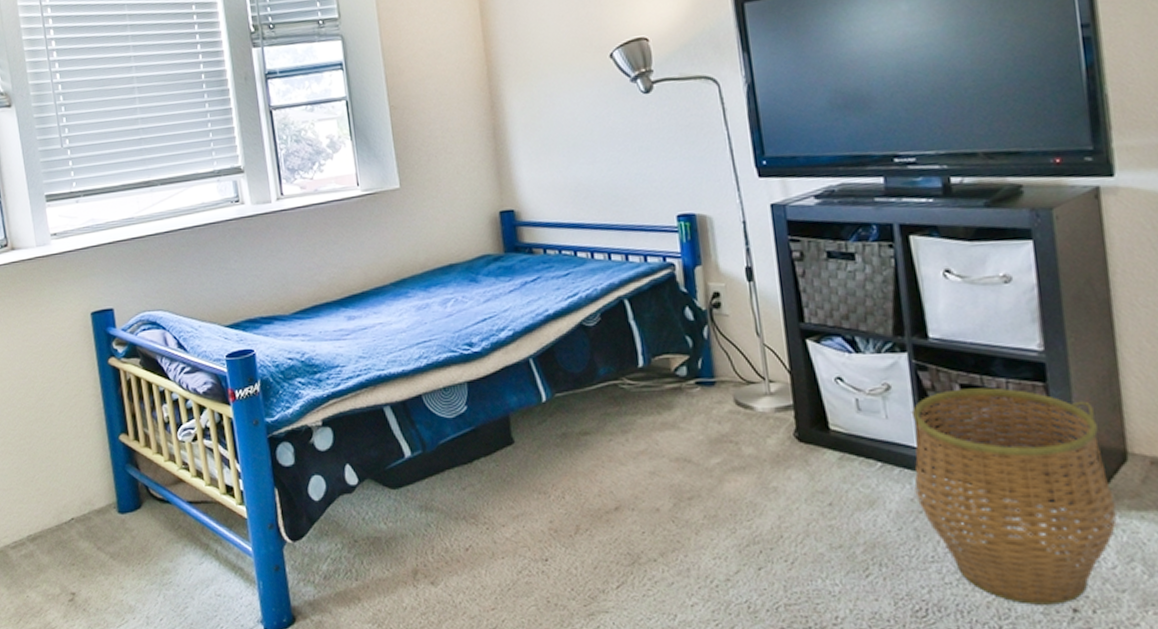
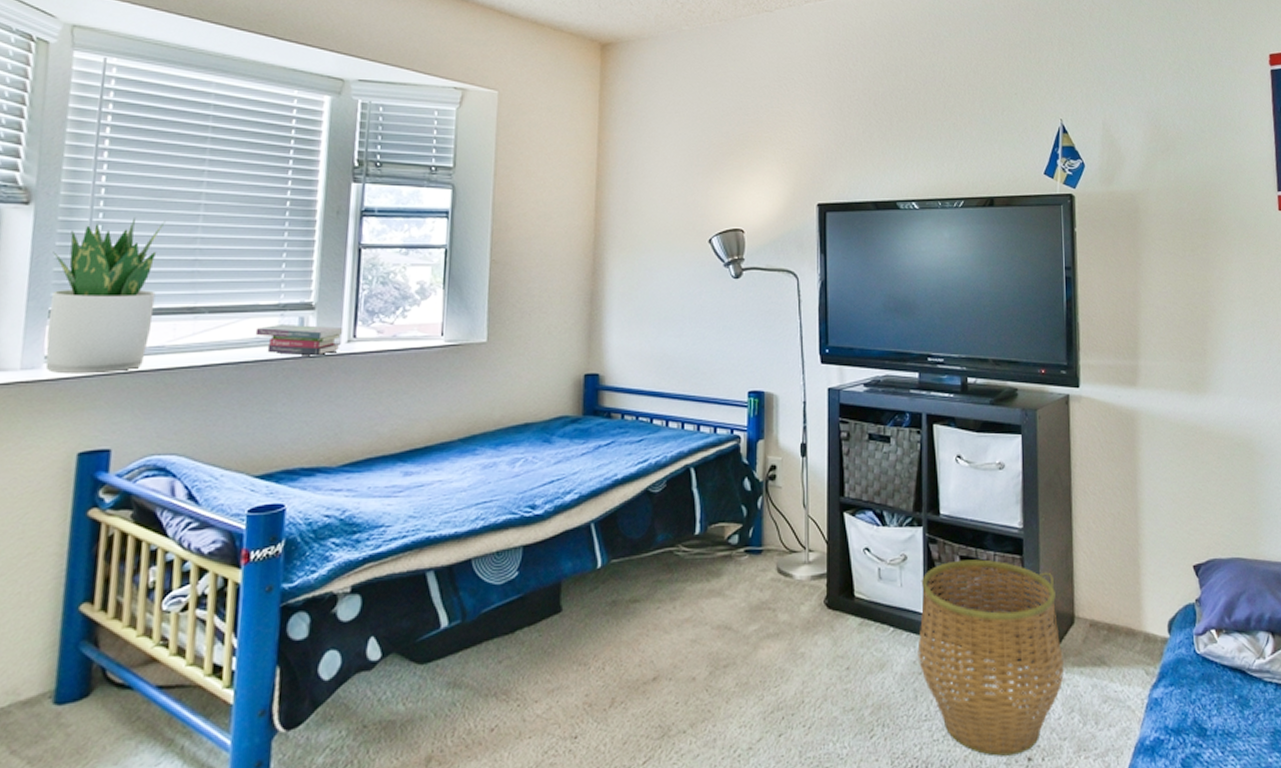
planter: none [36,106,121,248] -> present [45,216,166,374]
books: none [200,186,272,216] -> present [255,323,344,356]

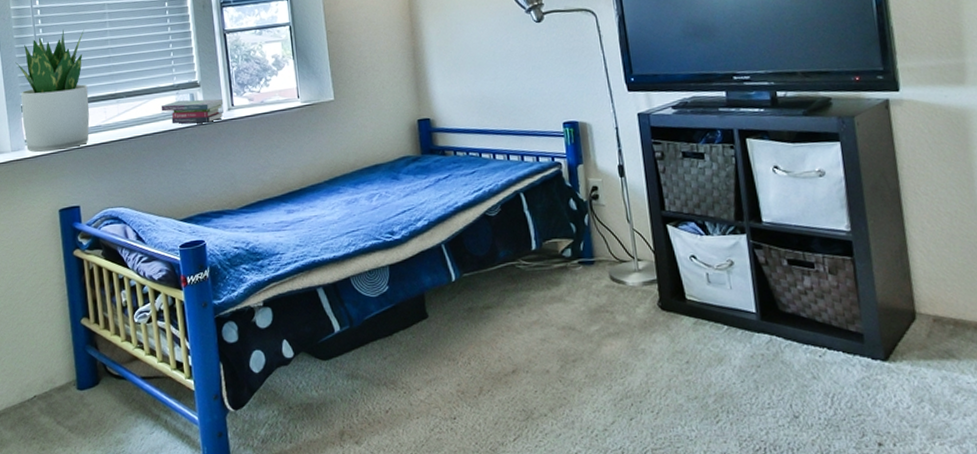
basket: present [917,559,1064,756] -> none [750,262,910,441]

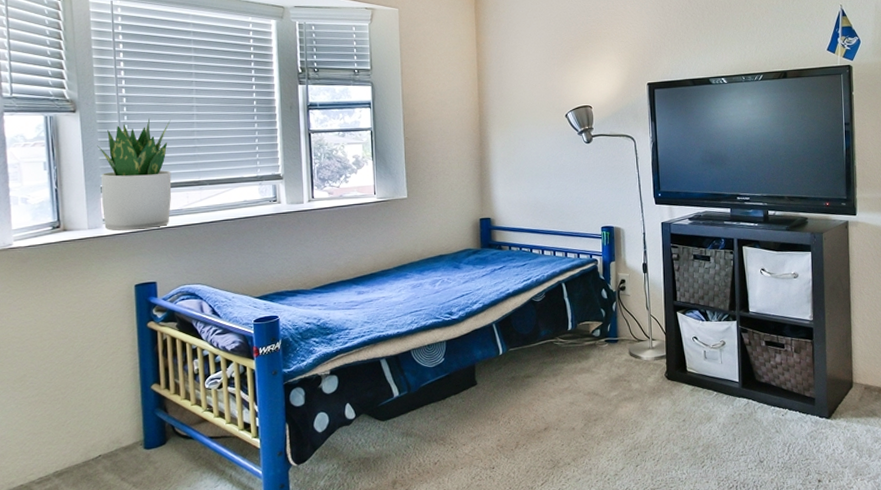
books: present [161,98,224,124] -> none [243,190,305,213]

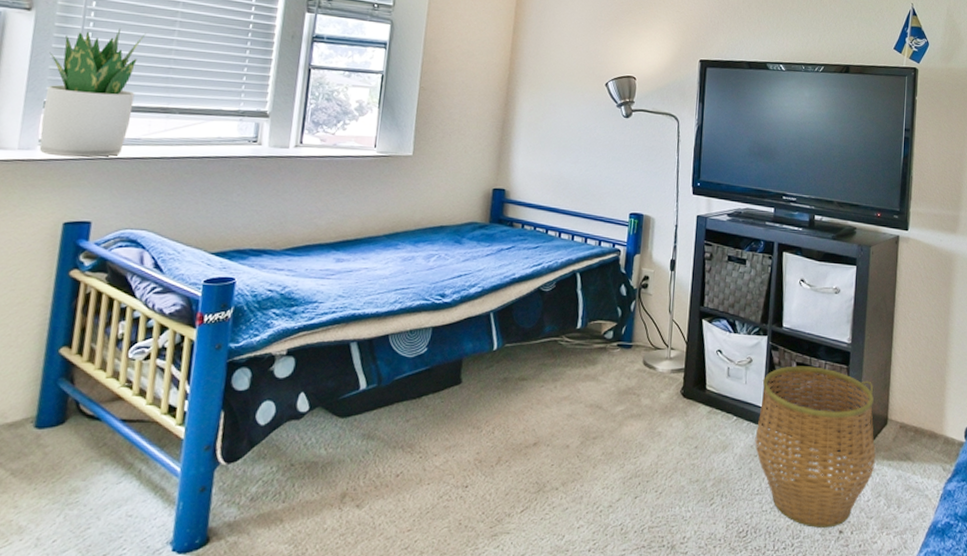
basket: none [735,343,845,479] -> present [755,366,876,528]

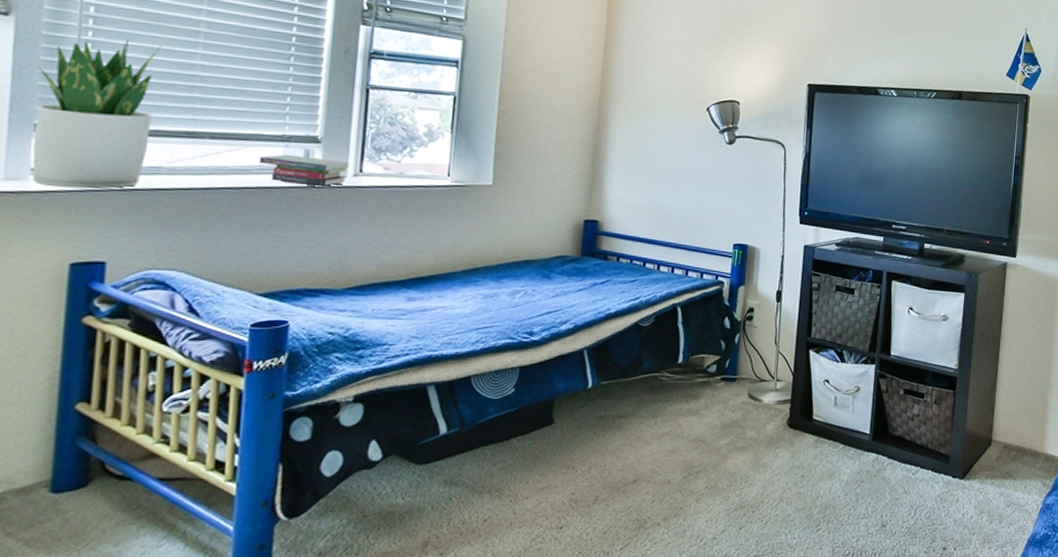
books: none [217,127,292,157] -> present [258,154,350,187]
basket: present [755,366,876,528] -> none [861,392,980,546]

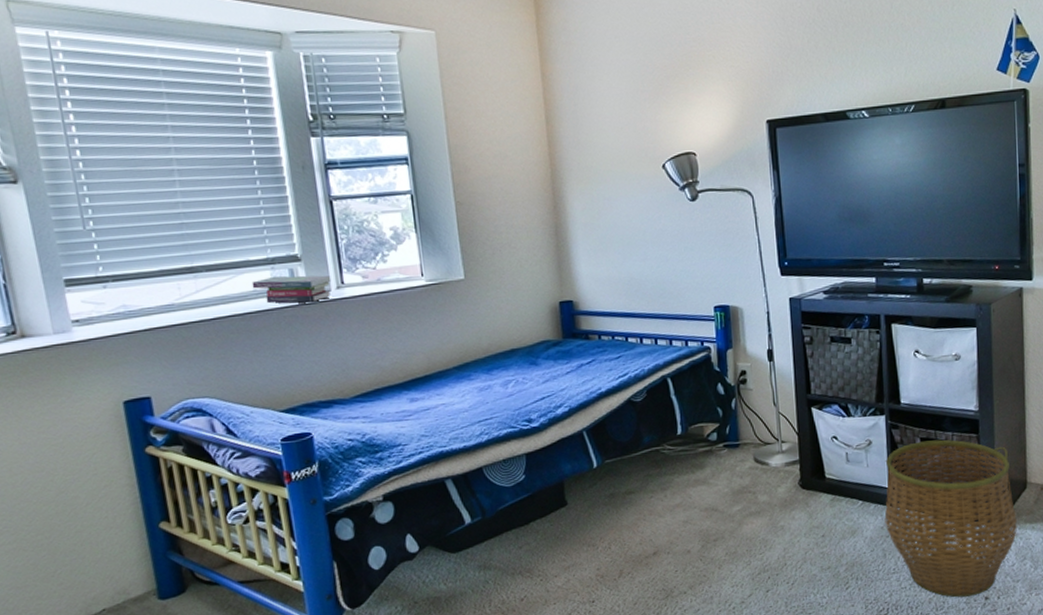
planter: present [32,38,162,190] -> none [51,187,159,336]
basket: none [861,392,980,546] -> present [884,439,1017,597]

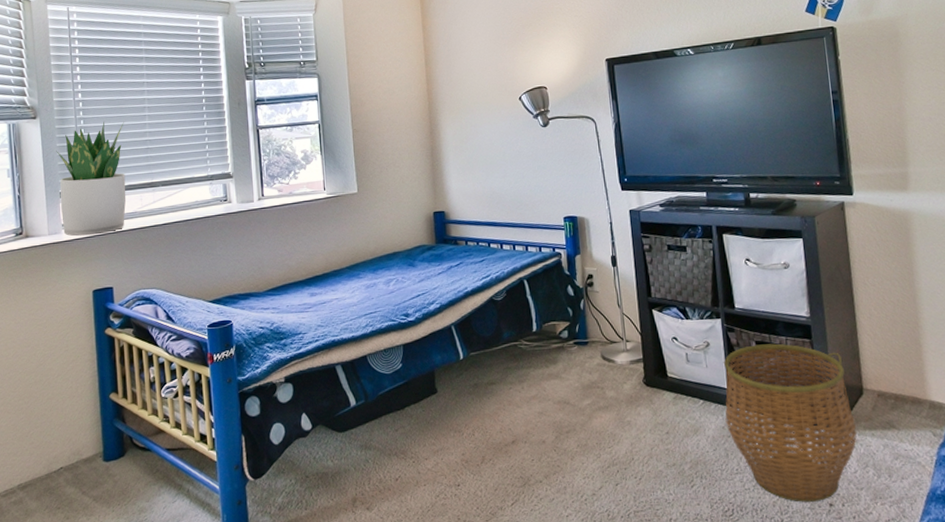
planter: none [51,187,159,336] -> present [56,121,126,237]
books: present [251,275,332,304] -> none [195,189,255,212]

